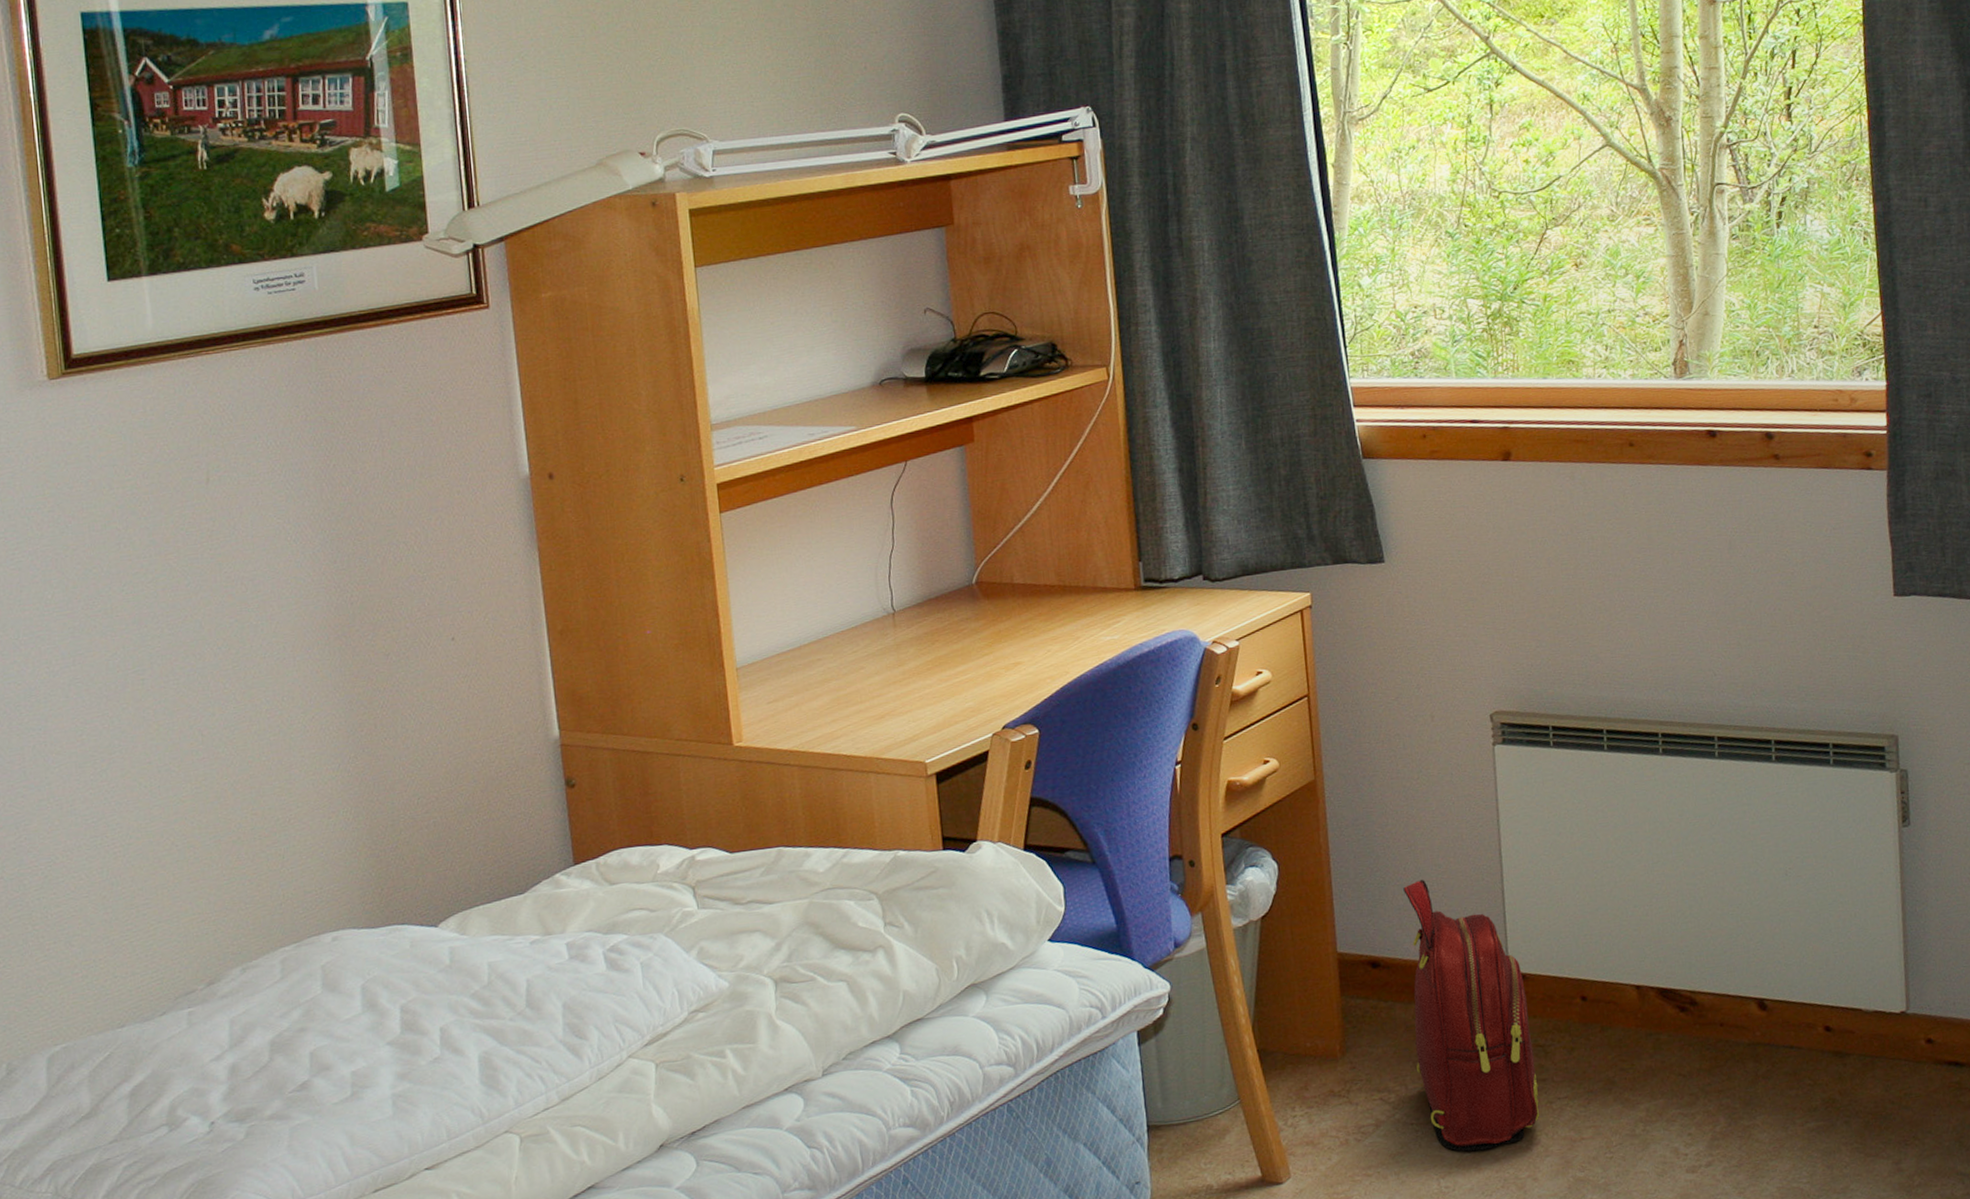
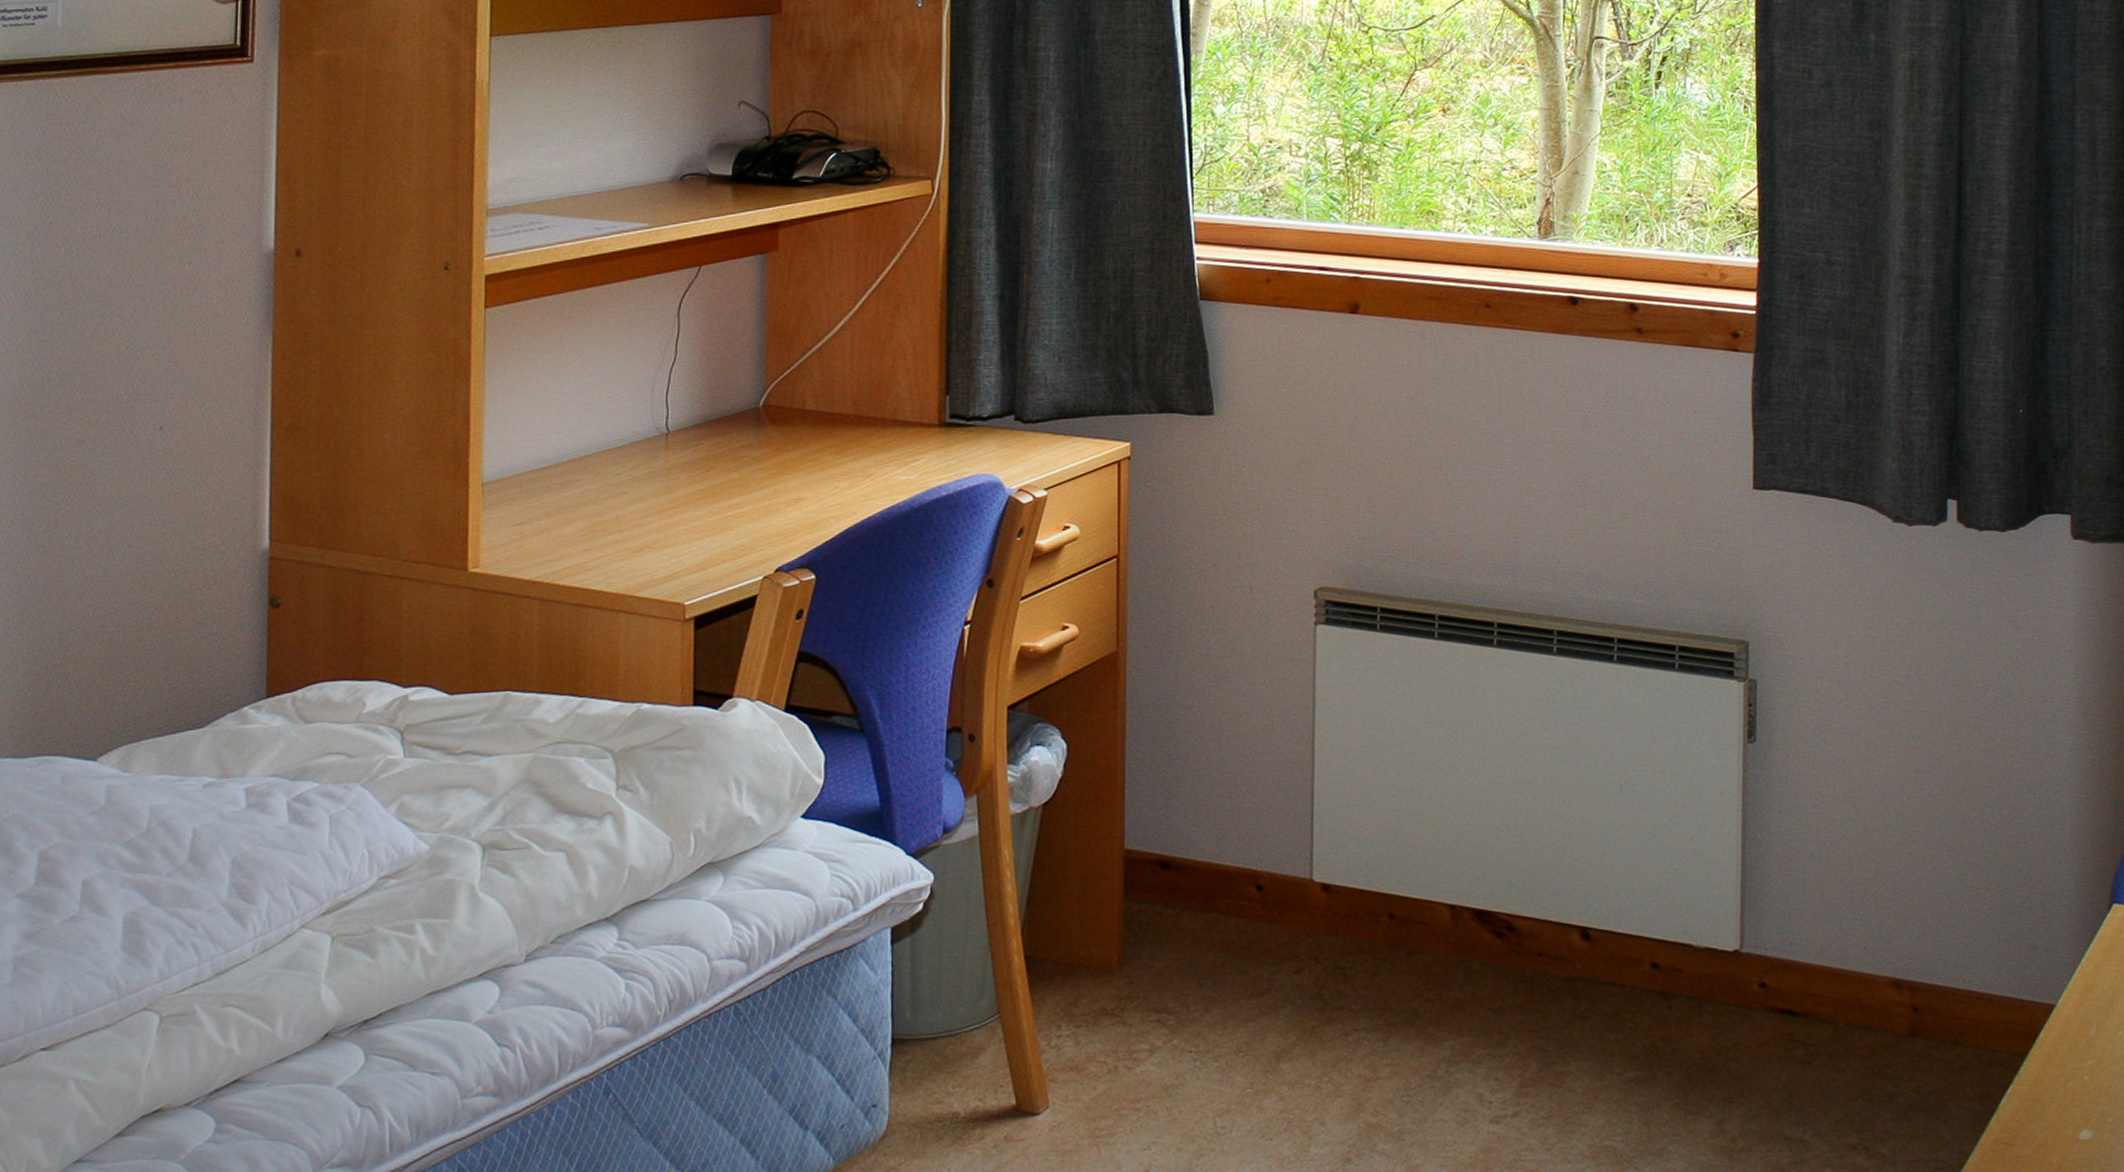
backpack: present [1403,879,1540,1152] -> none [1201,770,1334,1087]

